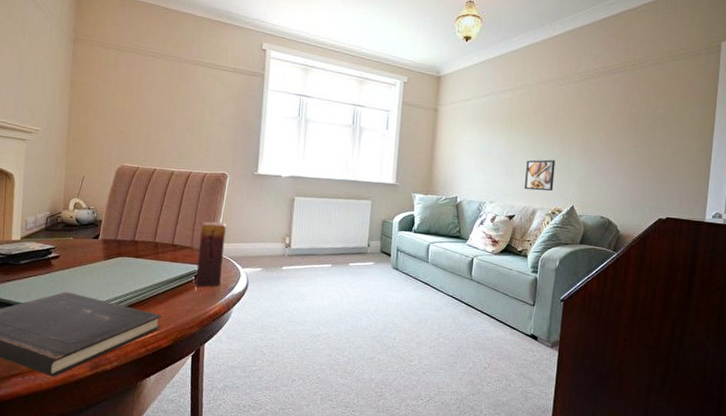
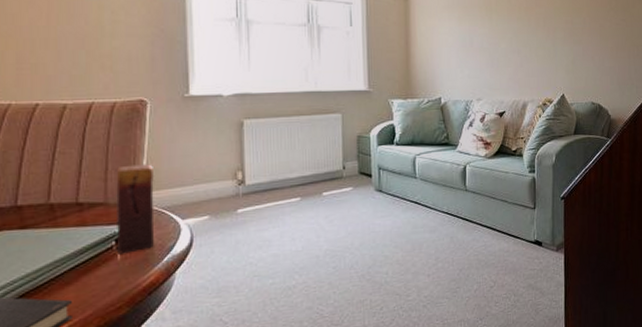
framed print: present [525,159,556,191] -> none [512,46,542,82]

